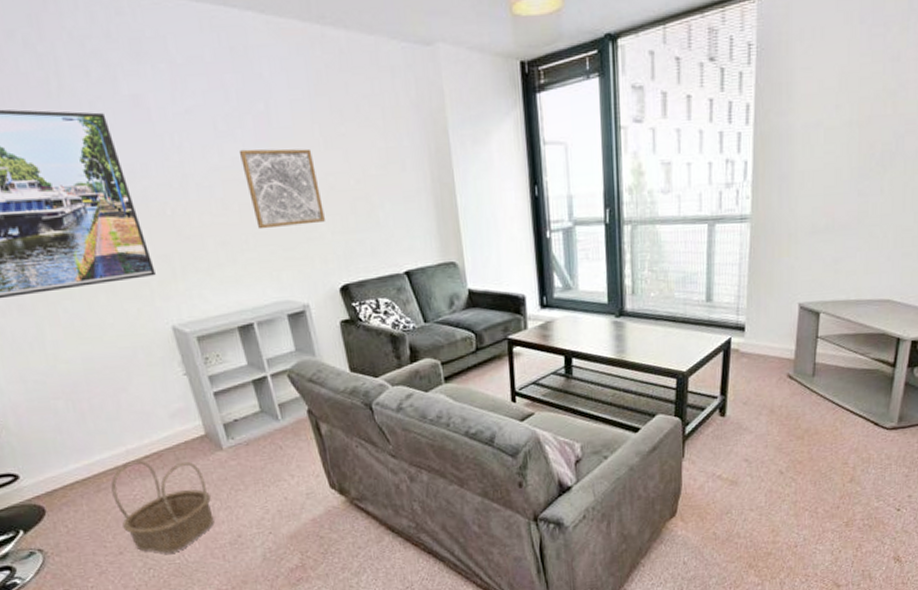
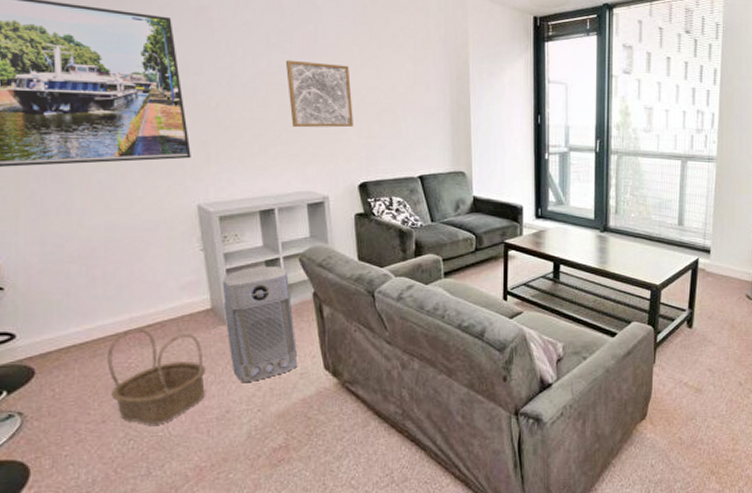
air purifier: none [211,385,303,506] -> present [222,267,298,382]

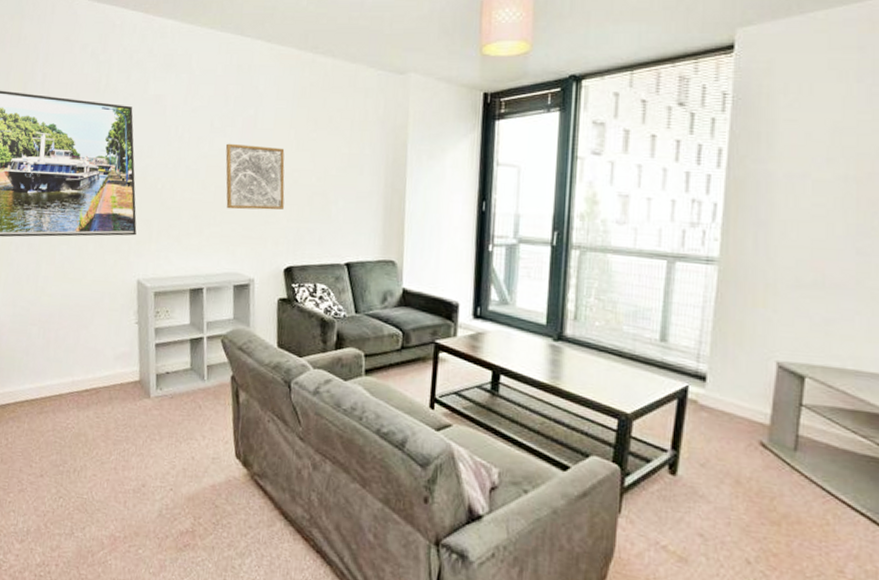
basket: present [107,328,205,424] -> none [50,391,129,486]
air purifier: present [222,267,298,382] -> none [149,344,212,459]

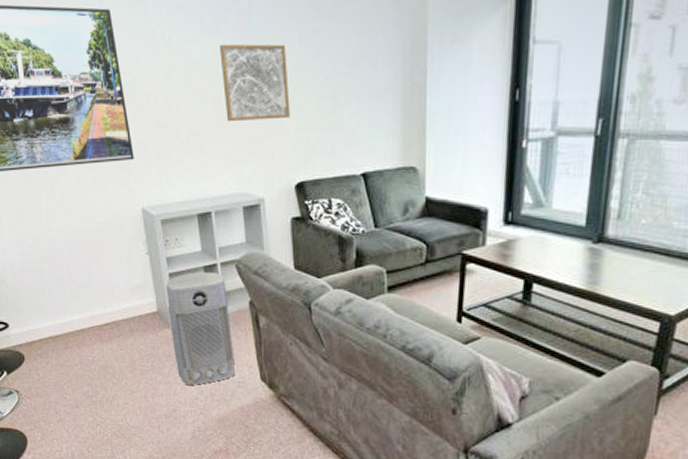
air purifier: none [149,344,212,459] -> present [166,272,236,385]

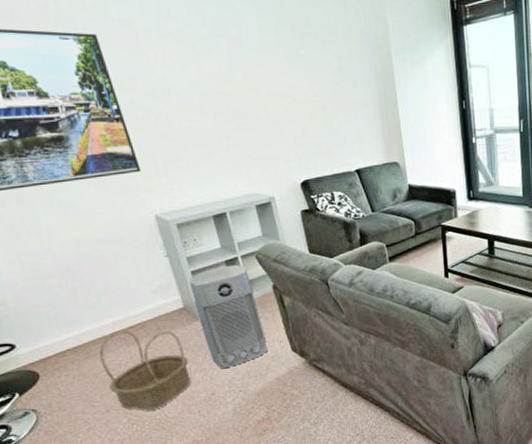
basket: none [76,326,155,414] -> present [99,330,191,410]
wall art: present [219,43,290,122] -> none [214,66,288,134]

